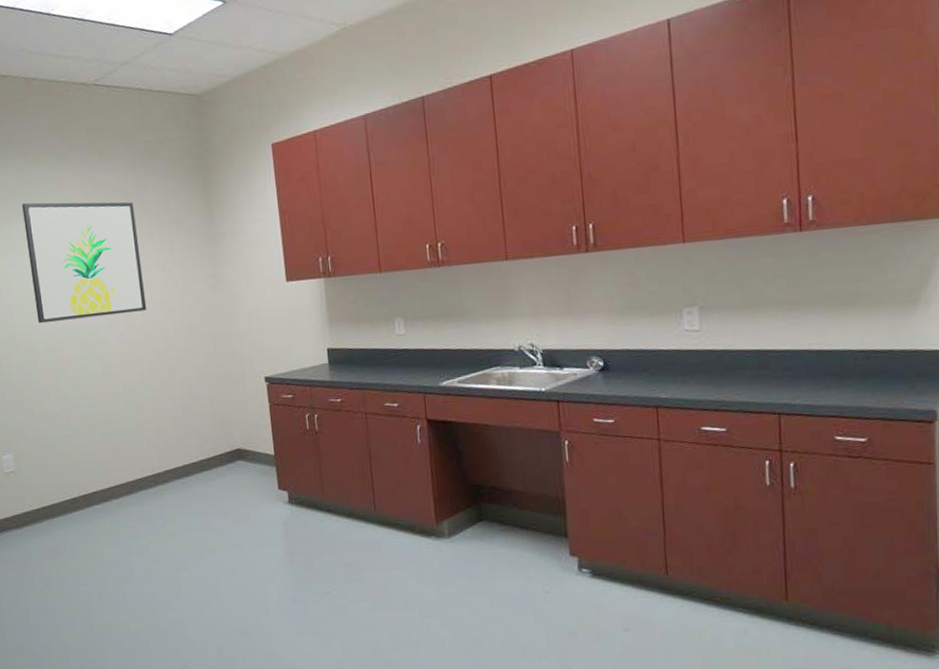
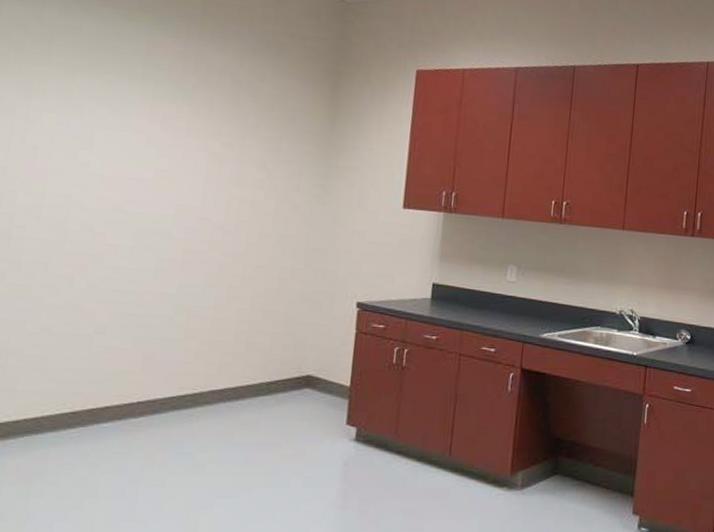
wall art: present [22,202,147,324] -> none [80,58,243,209]

